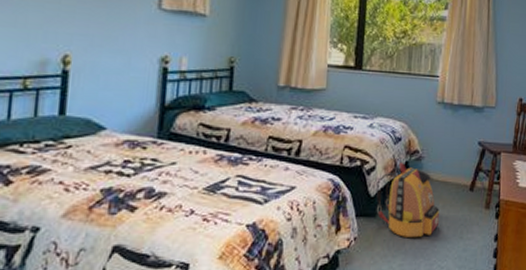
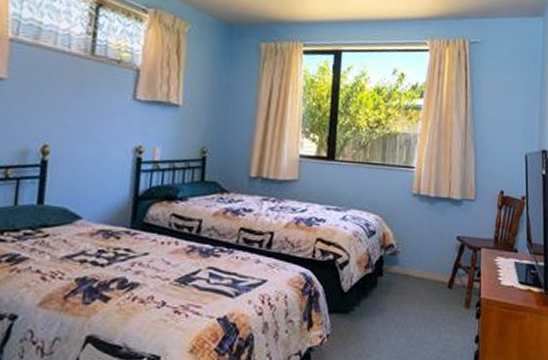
backpack: present [376,162,440,237] -> none [349,256,417,336]

